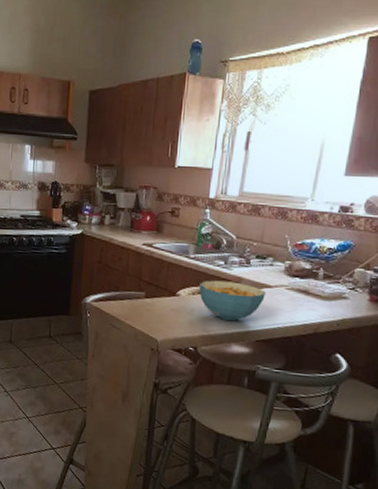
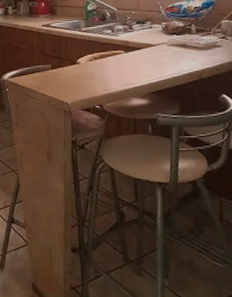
cereal bowl: present [199,280,266,322] -> none [94,45,151,79]

